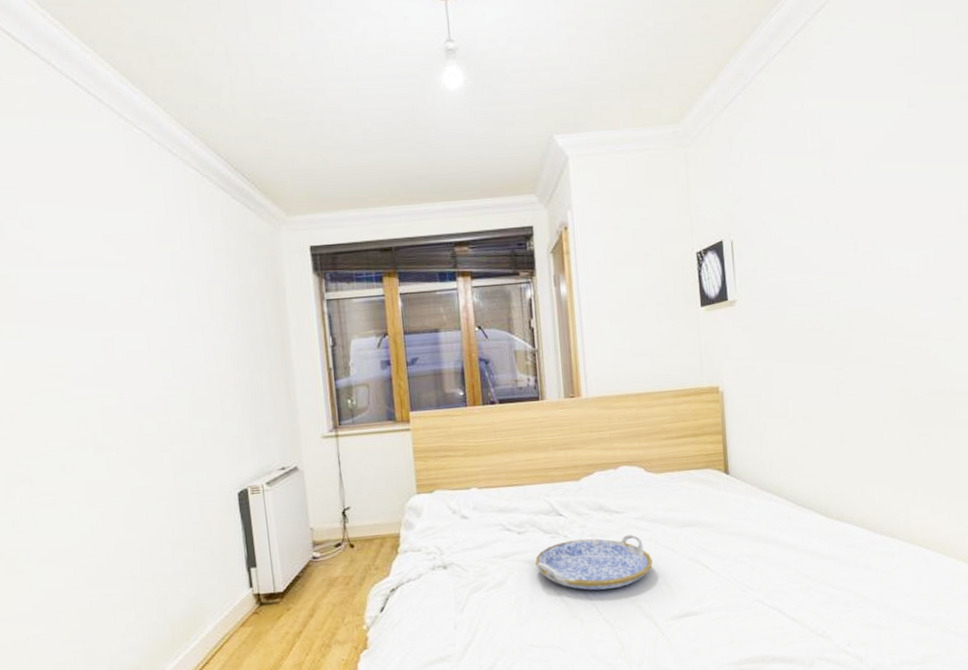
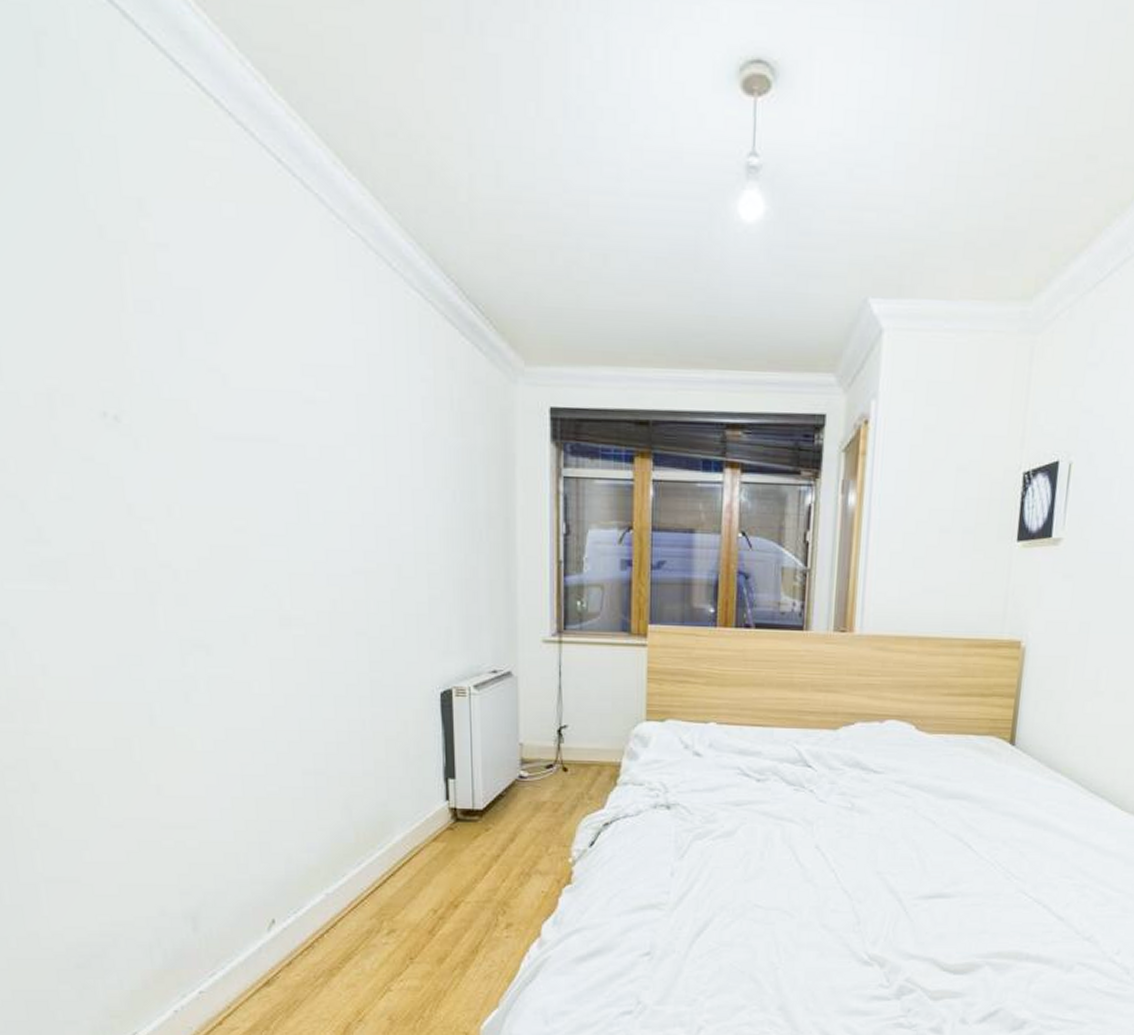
serving tray: present [535,534,653,591] -> none [772,796,908,856]

